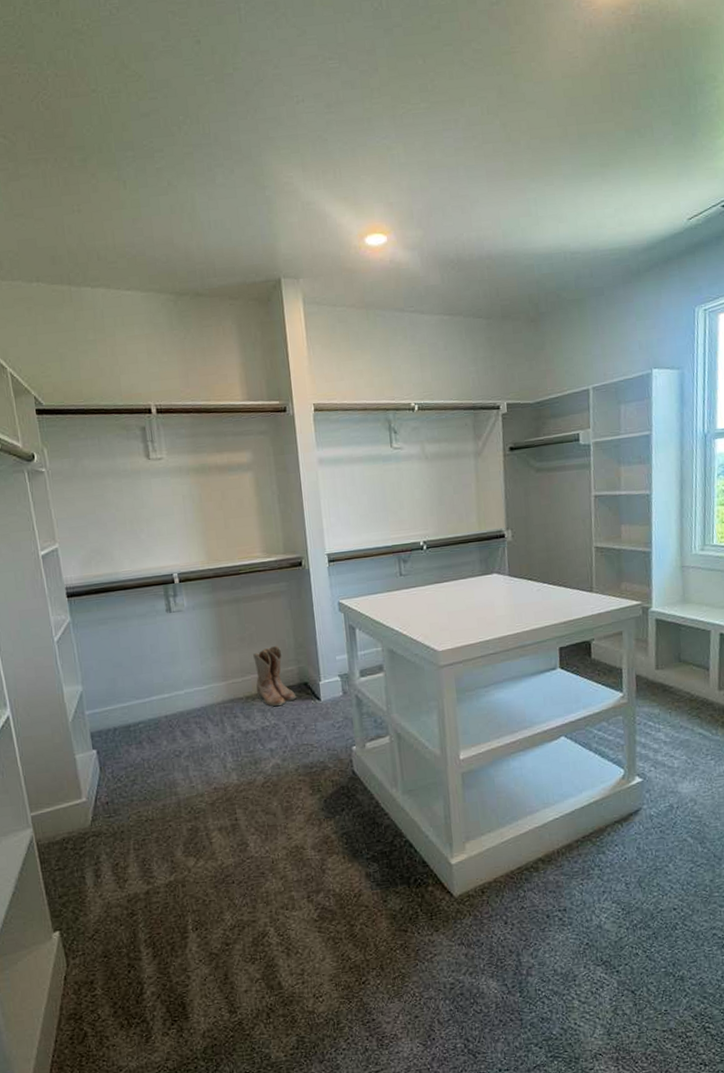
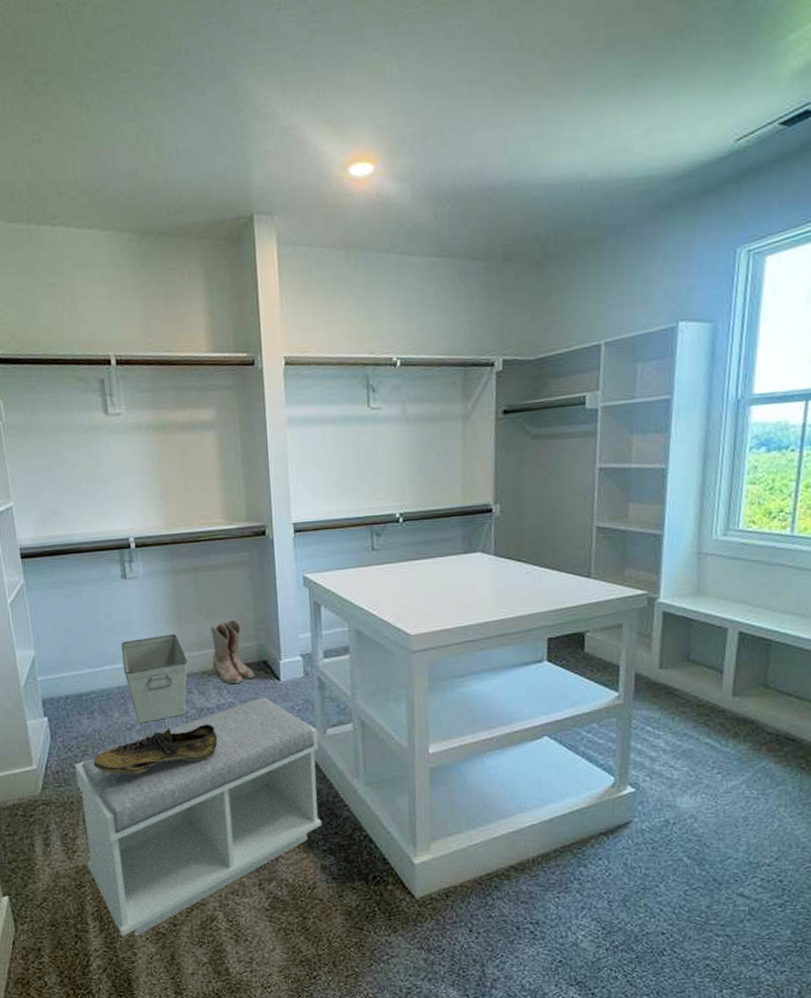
bench: none [124,717,365,960] -> present [75,697,322,936]
shoe: none [142,746,264,804] -> present [93,724,218,778]
storage bin: none [167,662,233,750] -> present [121,634,188,723]

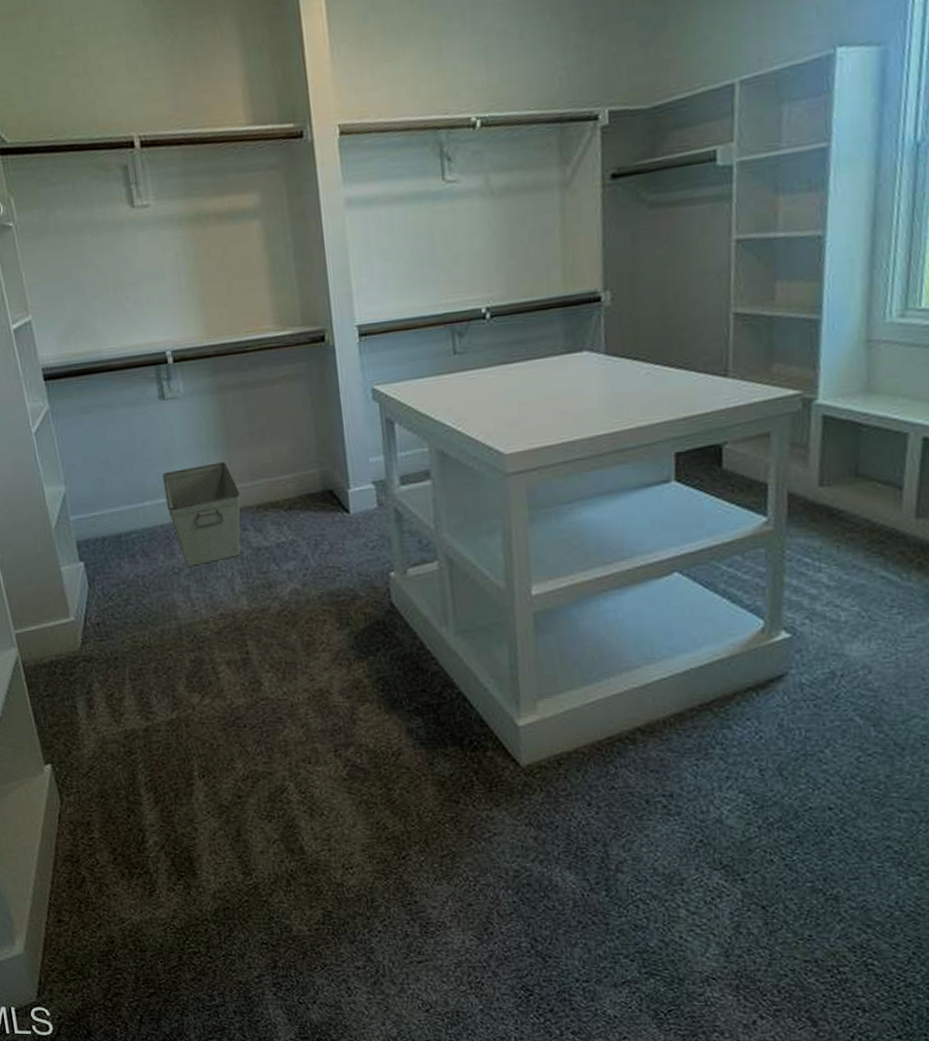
bench: present [75,697,322,936] -> none [117,533,406,809]
shoe: present [93,724,218,778] -> none [137,565,280,630]
boots: present [210,619,255,684] -> none [265,442,320,518]

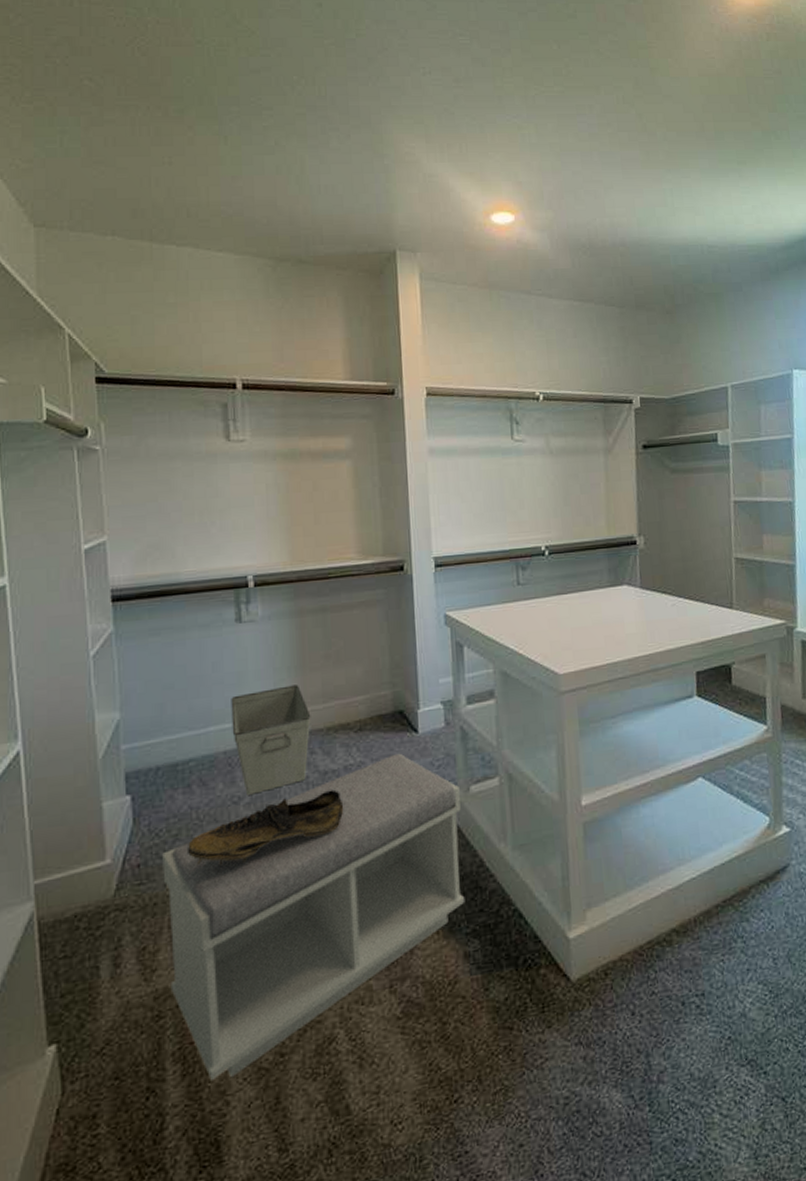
bench: none [117,533,406,809] -> present [162,753,465,1080]
shoe: none [137,565,280,630] -> present [186,789,344,866]

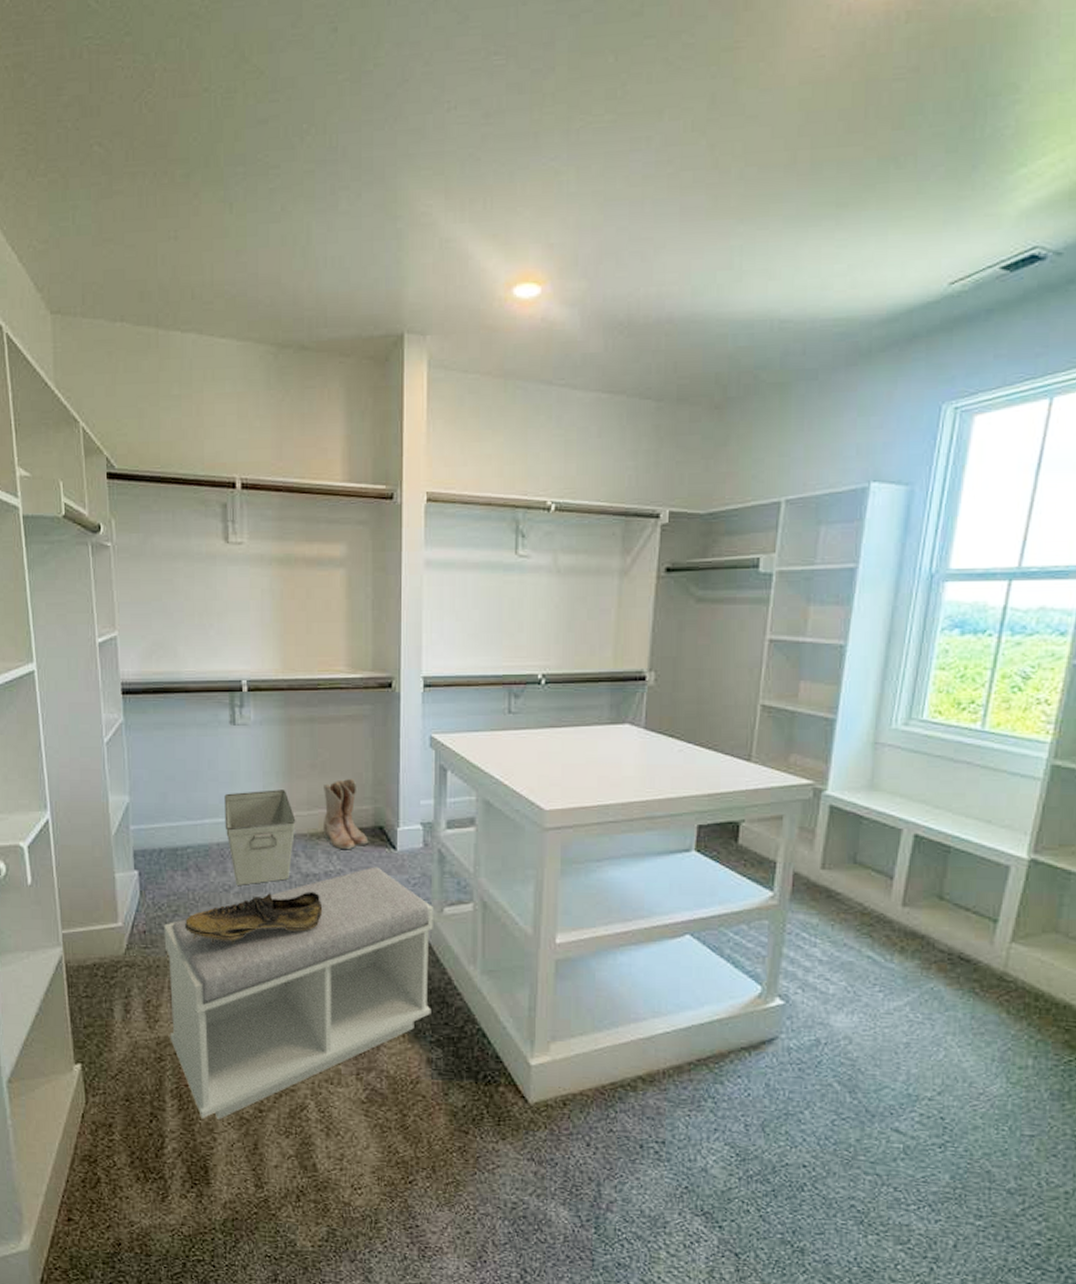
boots: none [339,664,389,740] -> present [322,778,369,849]

